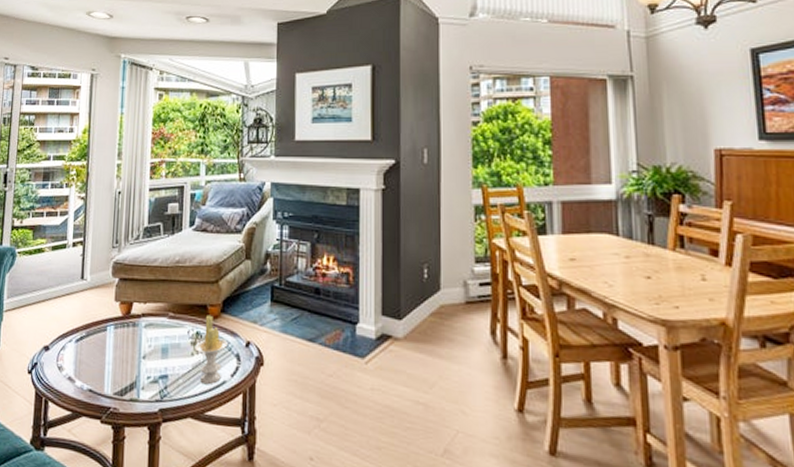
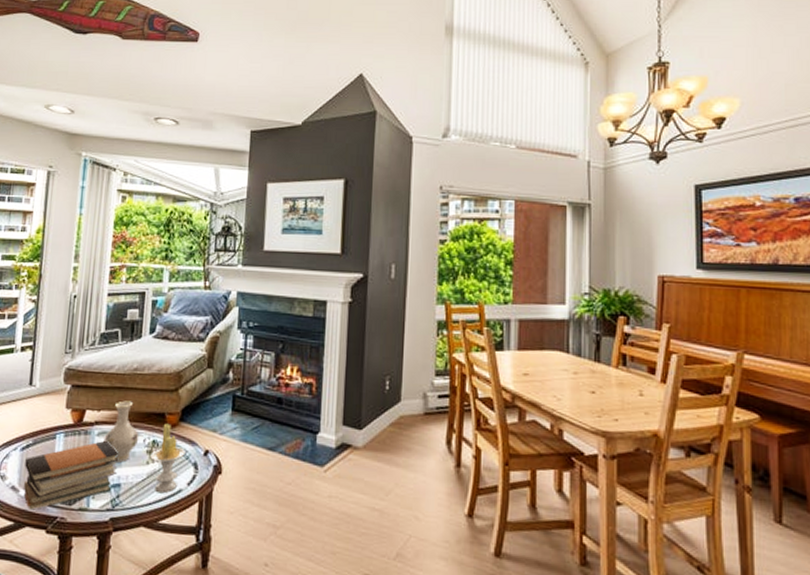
book stack: none [79,332,166,400] -> present [24,440,119,510]
vase: none [150,293,184,355] -> present [104,401,139,464]

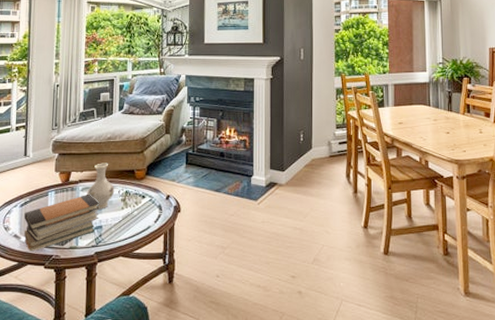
candle: present [150,423,185,494] -> none [124,177,151,230]

